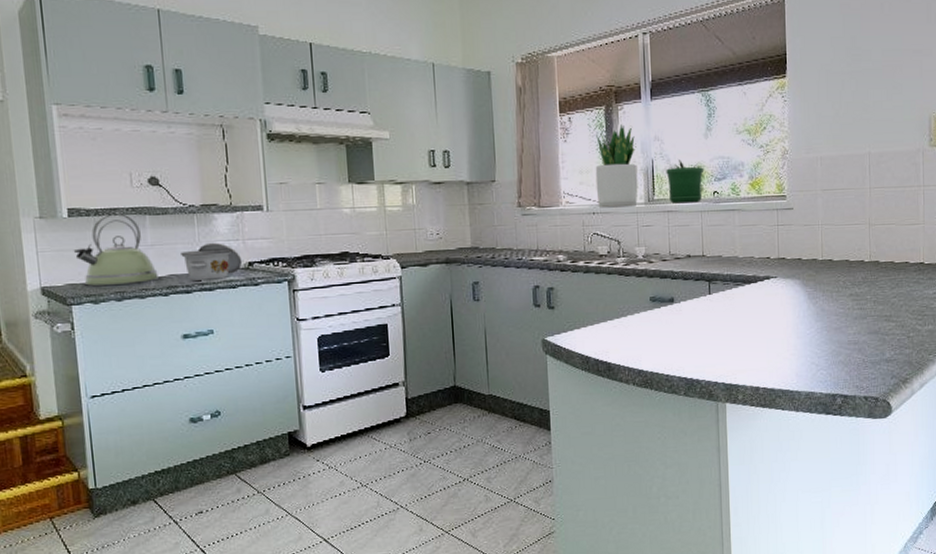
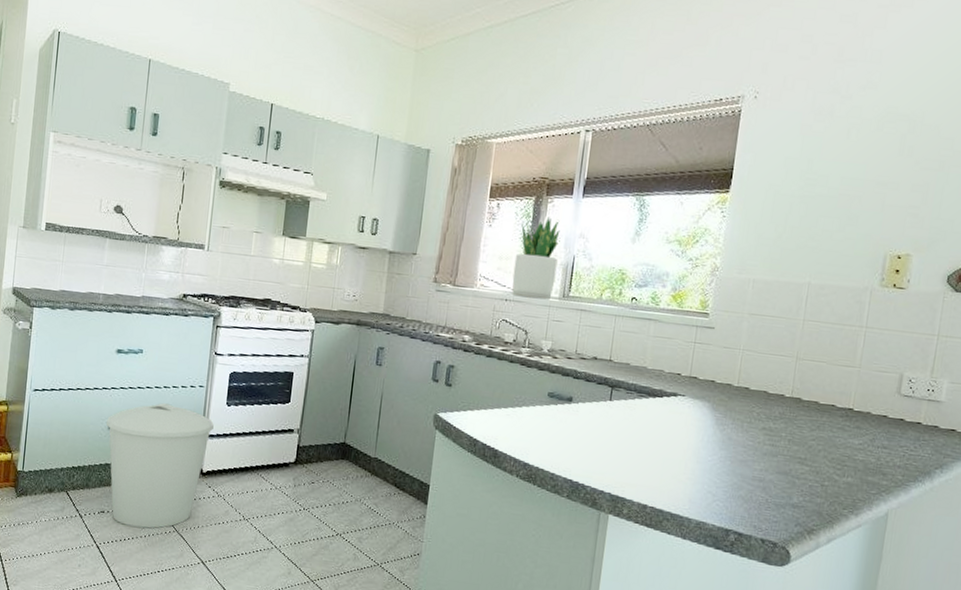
kettle: present [73,213,160,287] -> none [43,232,108,298]
cooking pot: present [181,242,243,282] -> none [129,270,179,306]
trash can: none [186,382,310,521] -> present [106,403,214,529]
planter: present [666,160,704,204] -> none [585,260,627,306]

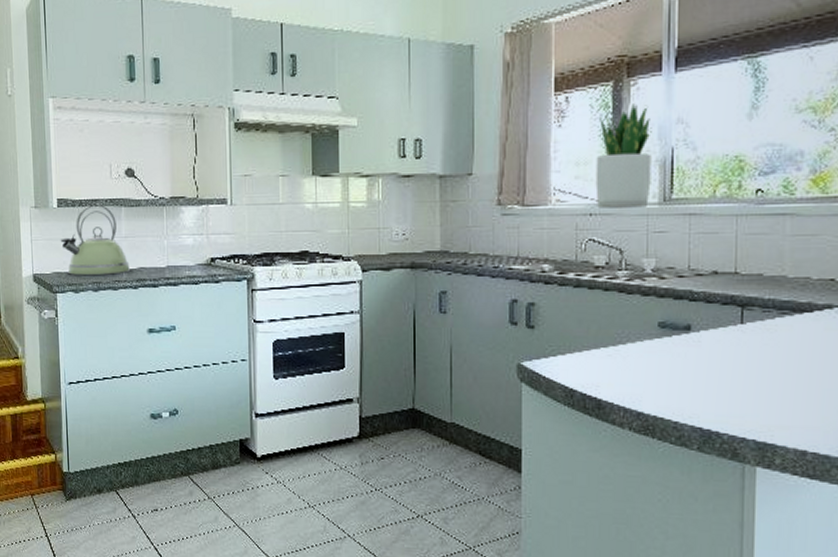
kettle: none [43,232,108,298] -> present [60,204,131,276]
trash can: present [106,403,214,529] -> none [148,383,263,525]

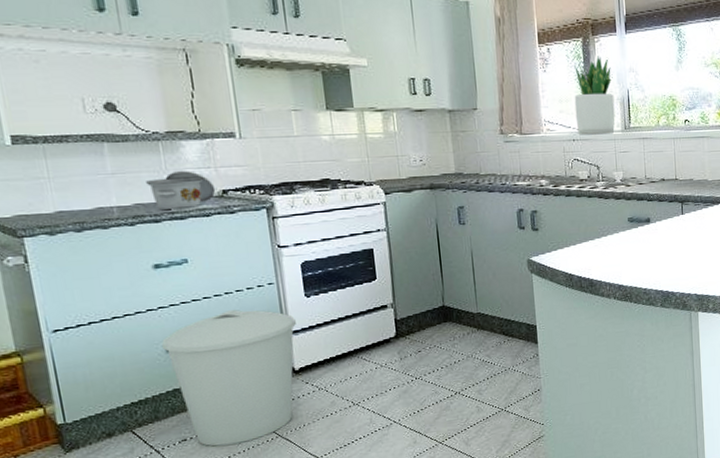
kettle: present [60,204,131,276] -> none [20,140,124,218]
trash can: none [148,383,263,525] -> present [162,310,296,447]
cooking pot: none [150,236,205,276] -> present [146,170,216,211]

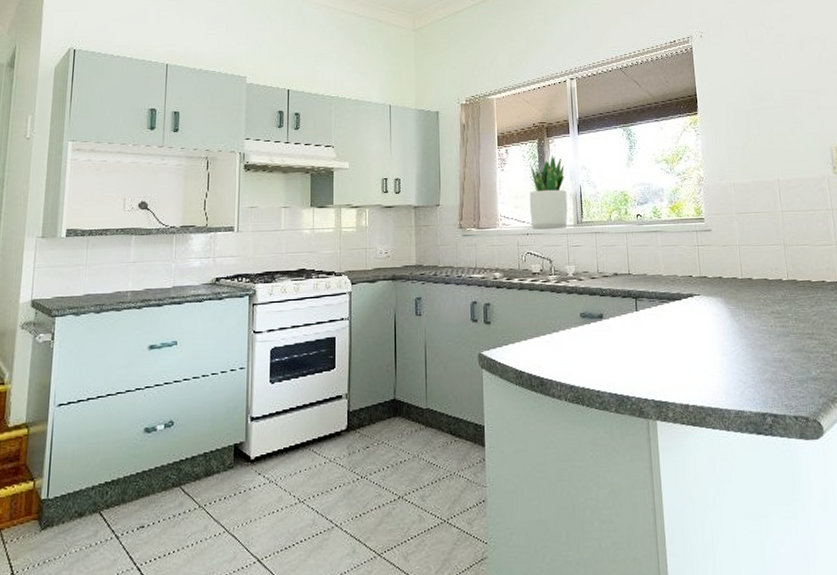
cooking pot: present [146,170,216,211] -> none [158,259,211,296]
trash can: present [162,310,296,447] -> none [142,393,258,537]

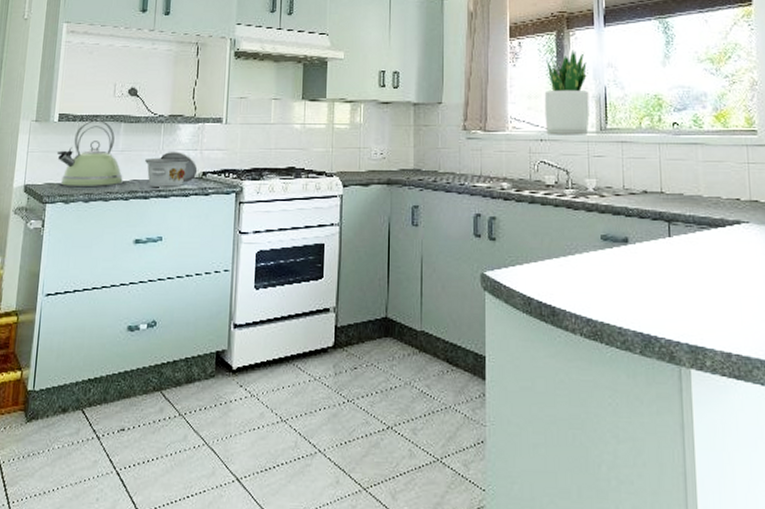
kettle: none [65,233,137,300] -> present [56,119,124,188]
cooking pot: none [158,259,211,296] -> present [145,151,198,188]

